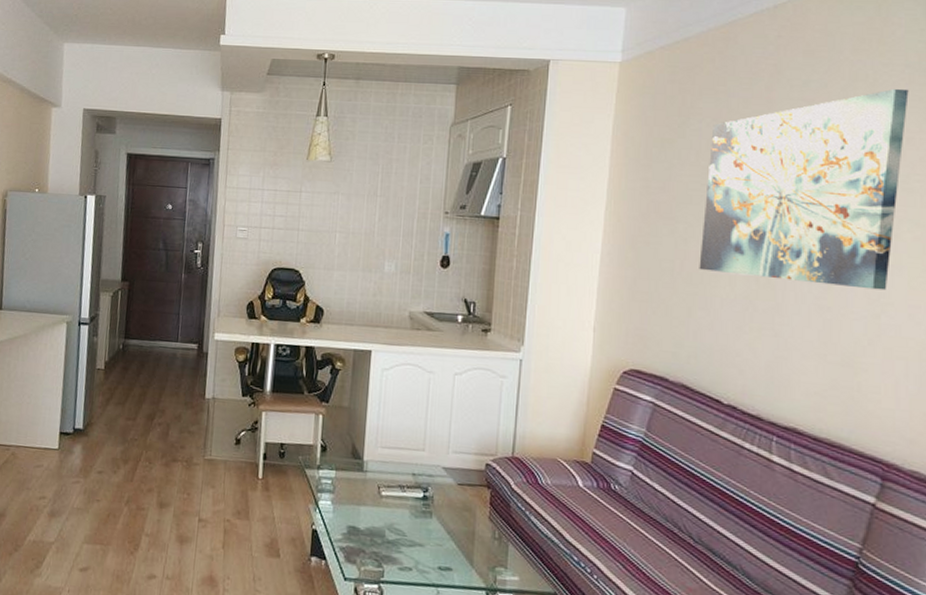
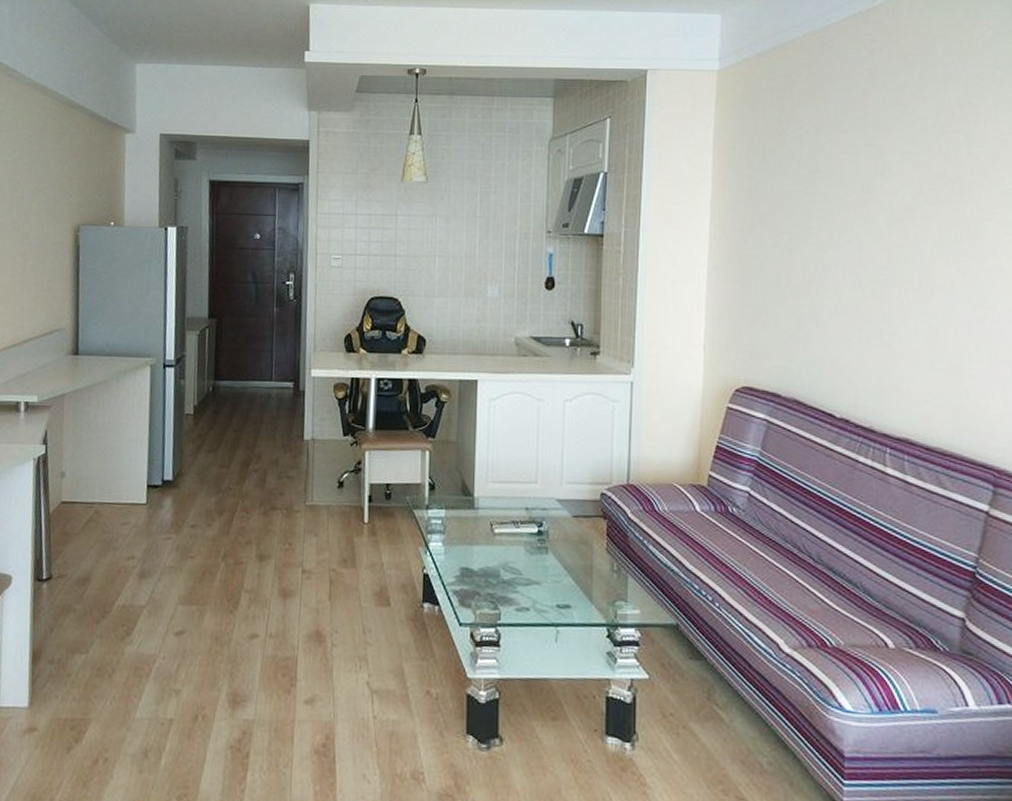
wall art: present [699,88,909,291] -> none [805,90,1000,294]

